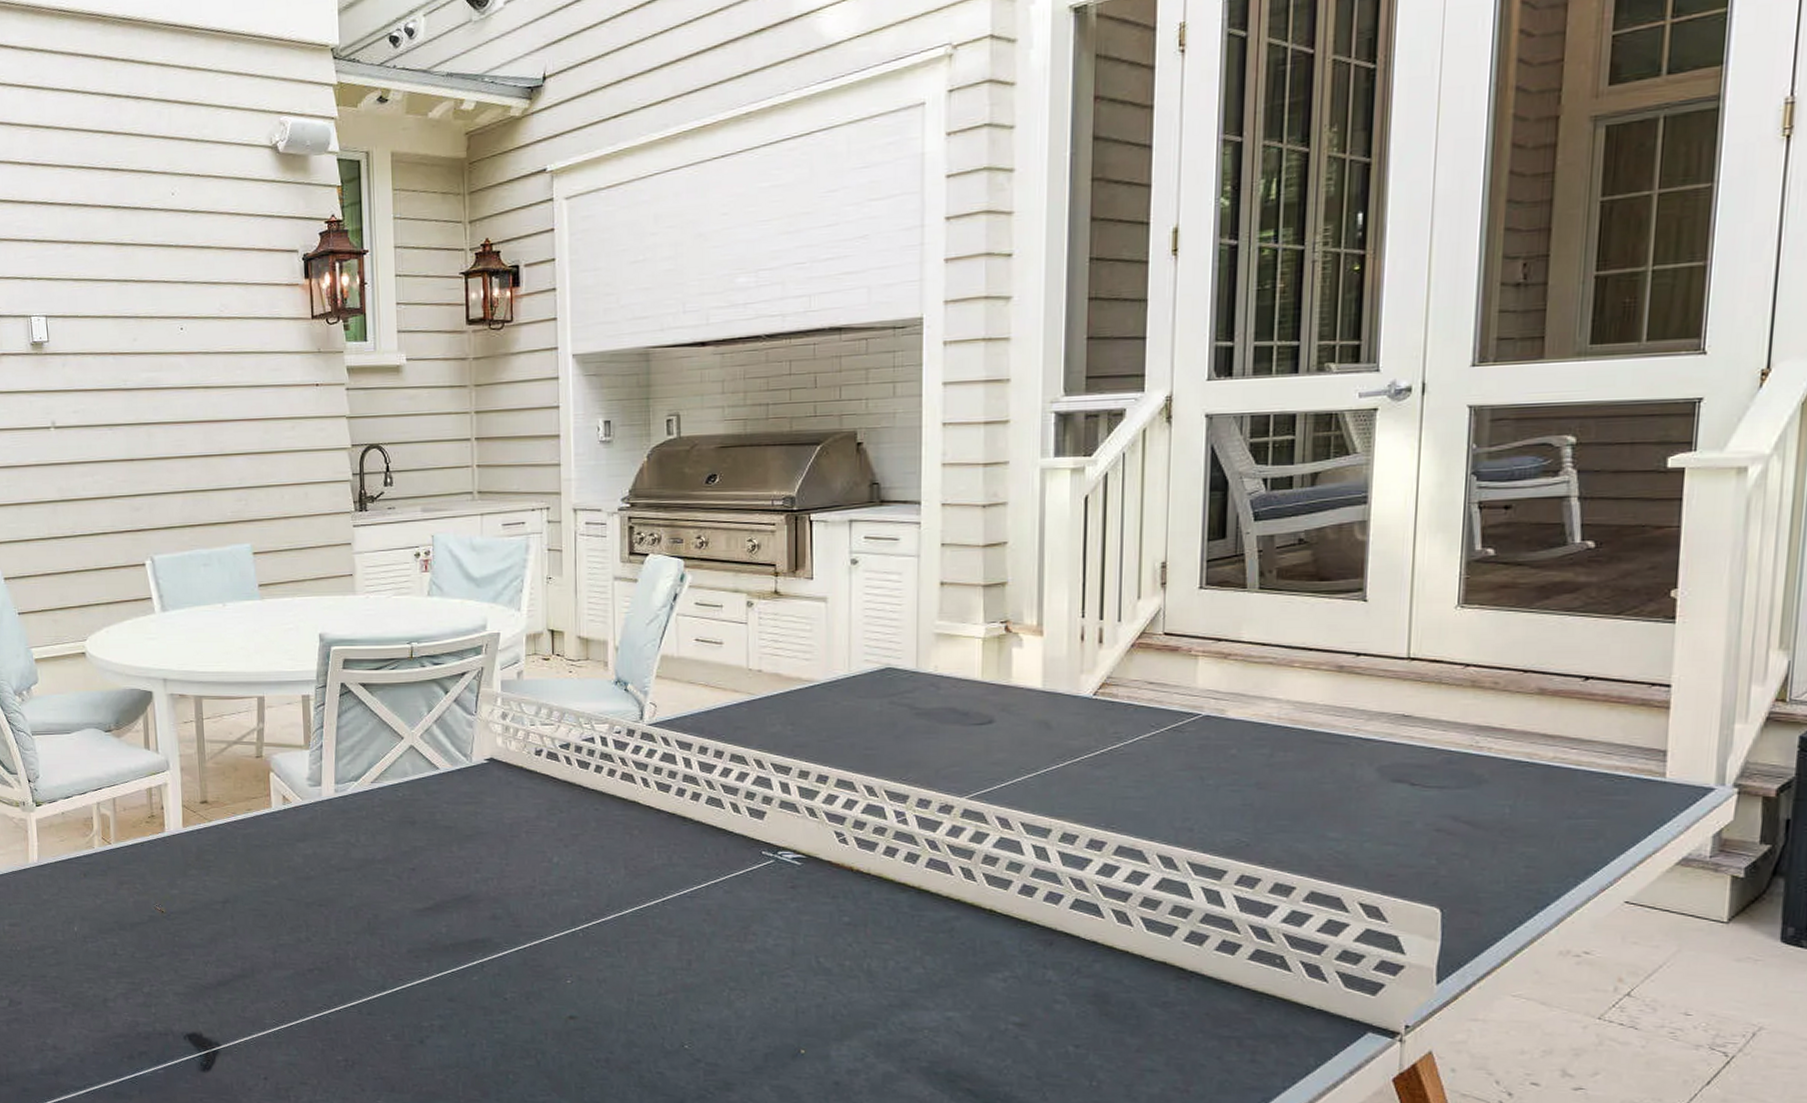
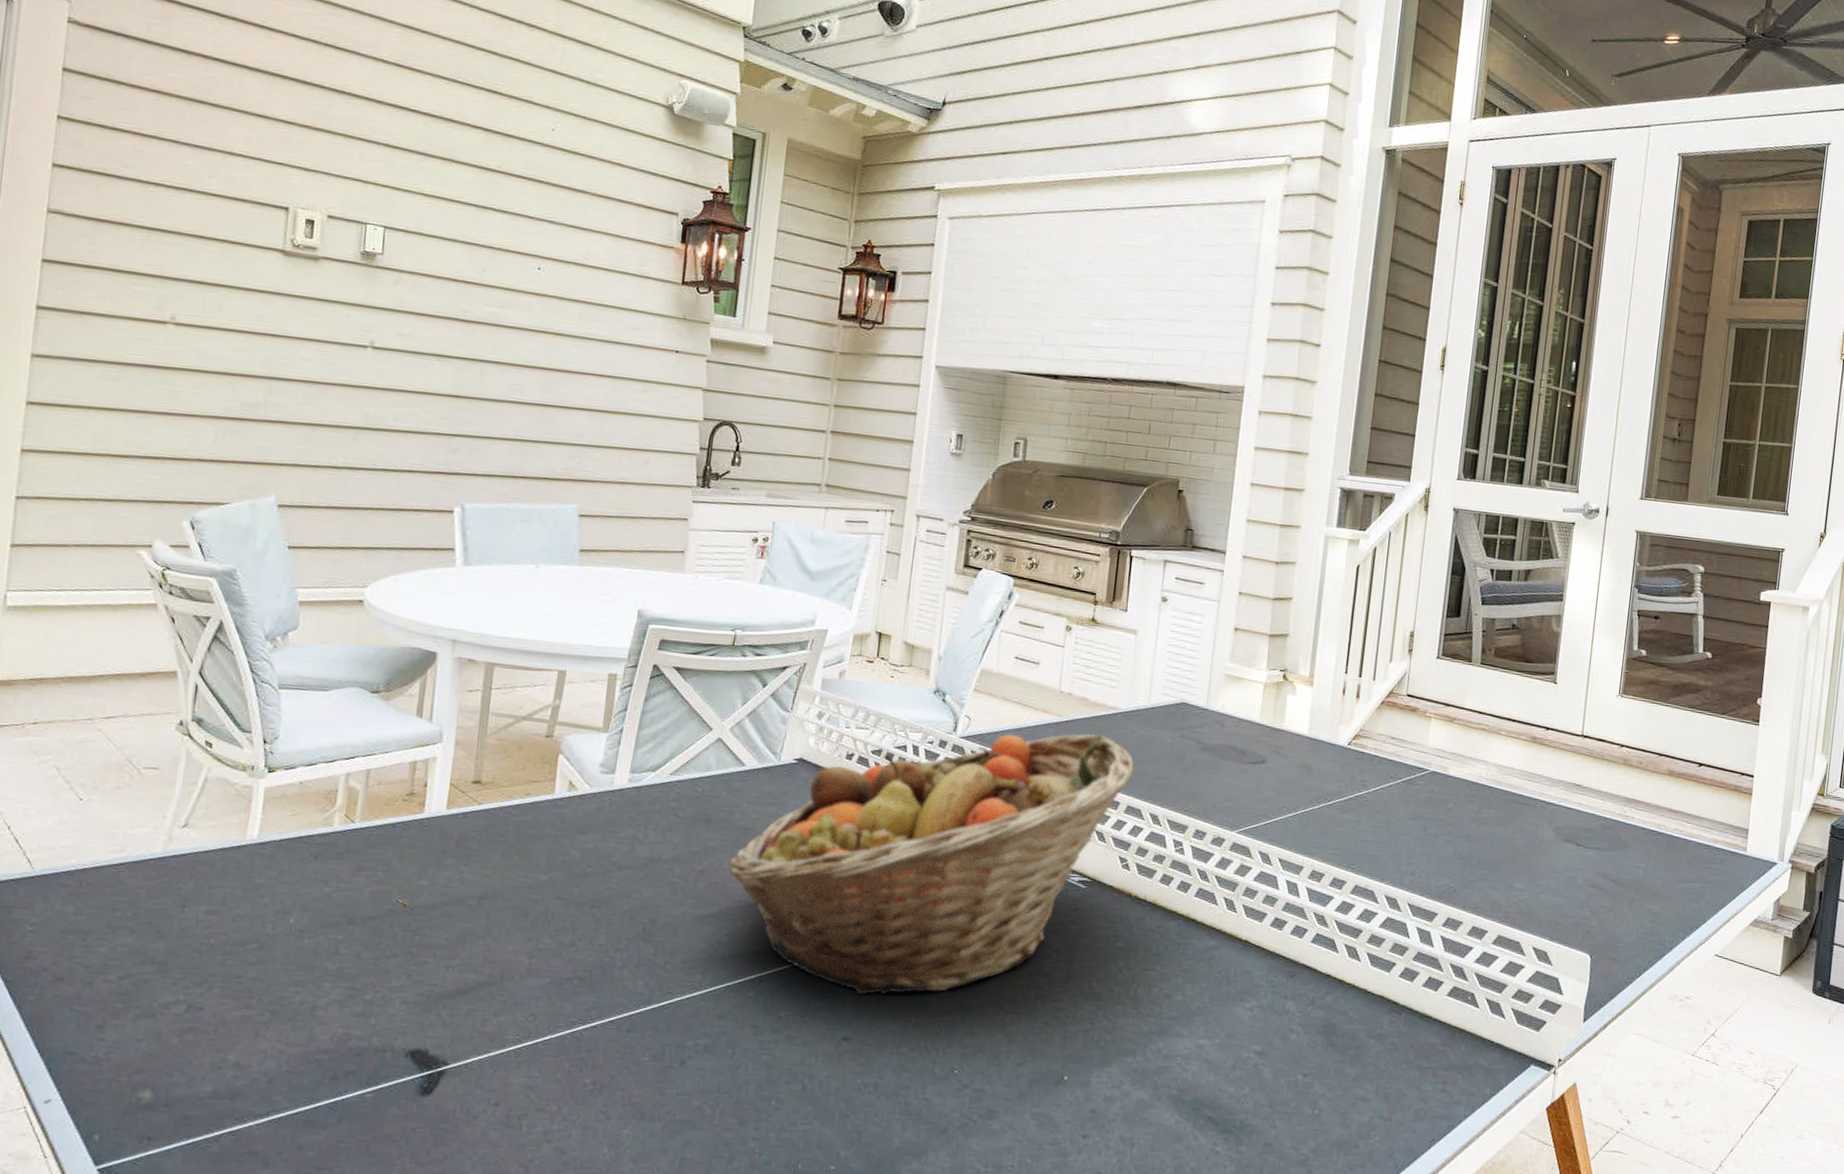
fruit basket: none [437,709,841,977] -> present [729,733,1135,995]

